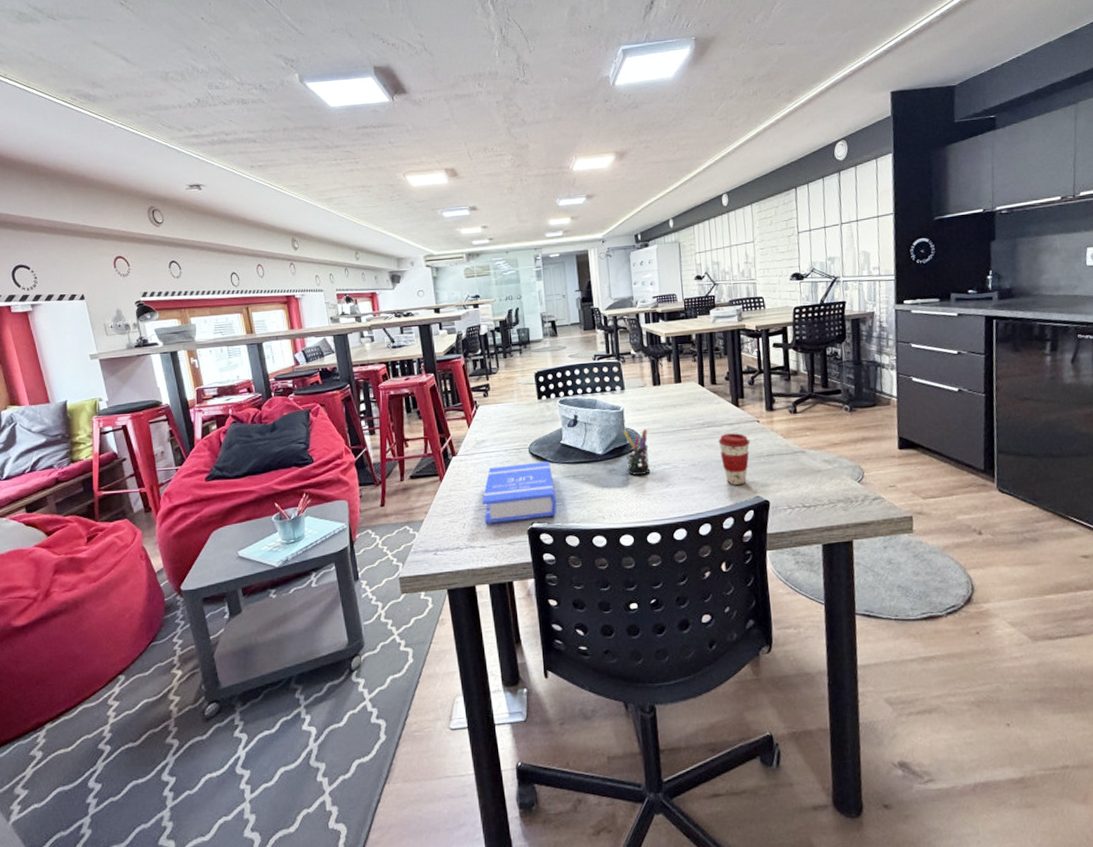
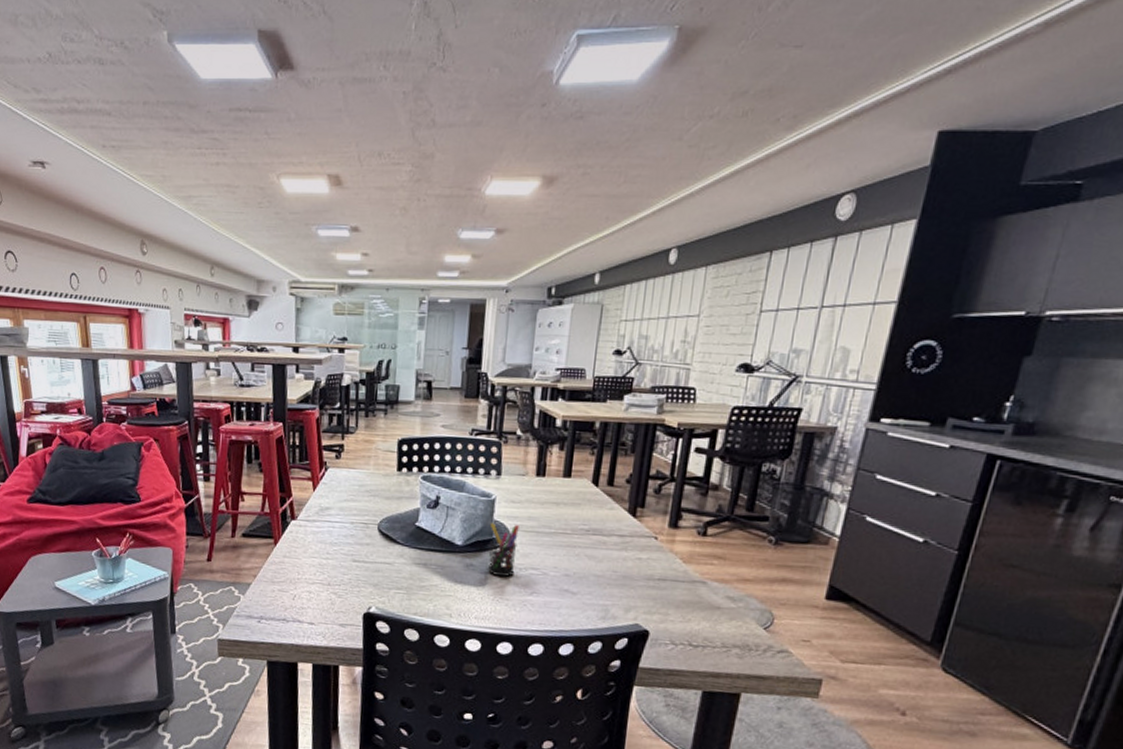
book: present [481,461,557,524] -> none [316,539,401,605]
coffee cup: present [718,433,751,485] -> none [601,546,642,607]

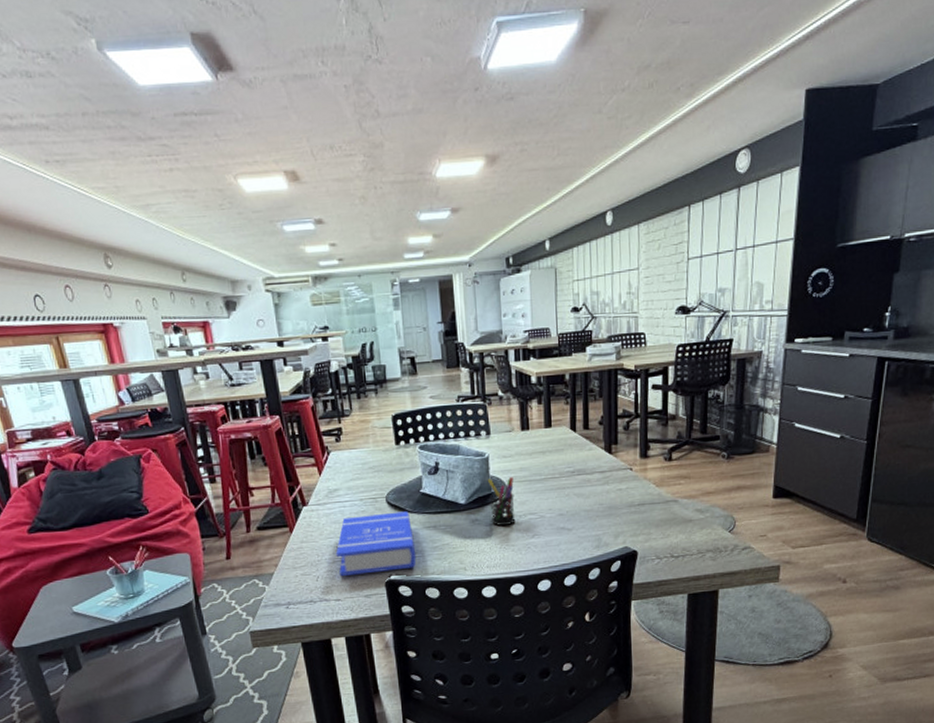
book: none [316,539,401,605] -> present [335,511,417,577]

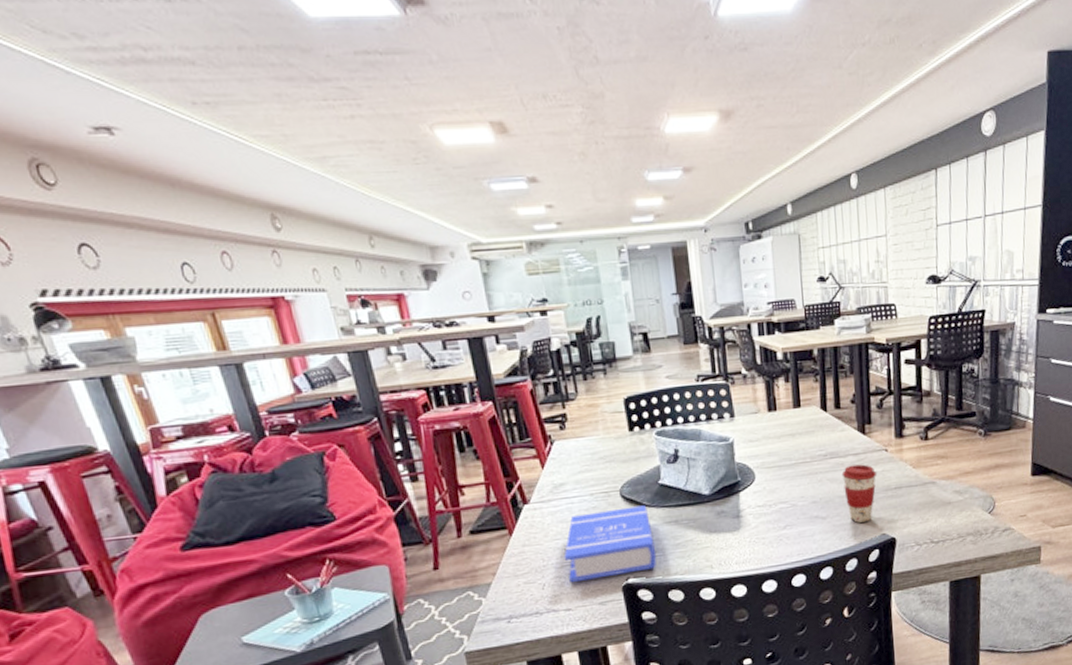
pen holder: present [487,476,516,526] -> none [732,462,765,517]
coffee cup: none [588,481,622,535] -> present [841,464,878,523]

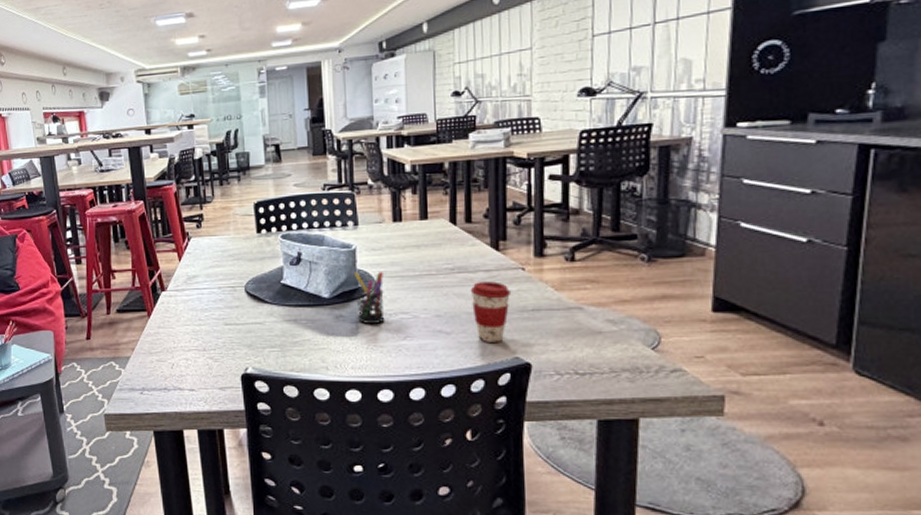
book: present [564,505,657,583] -> none [192,302,275,366]
pen holder: none [732,462,765,517] -> present [353,271,385,324]

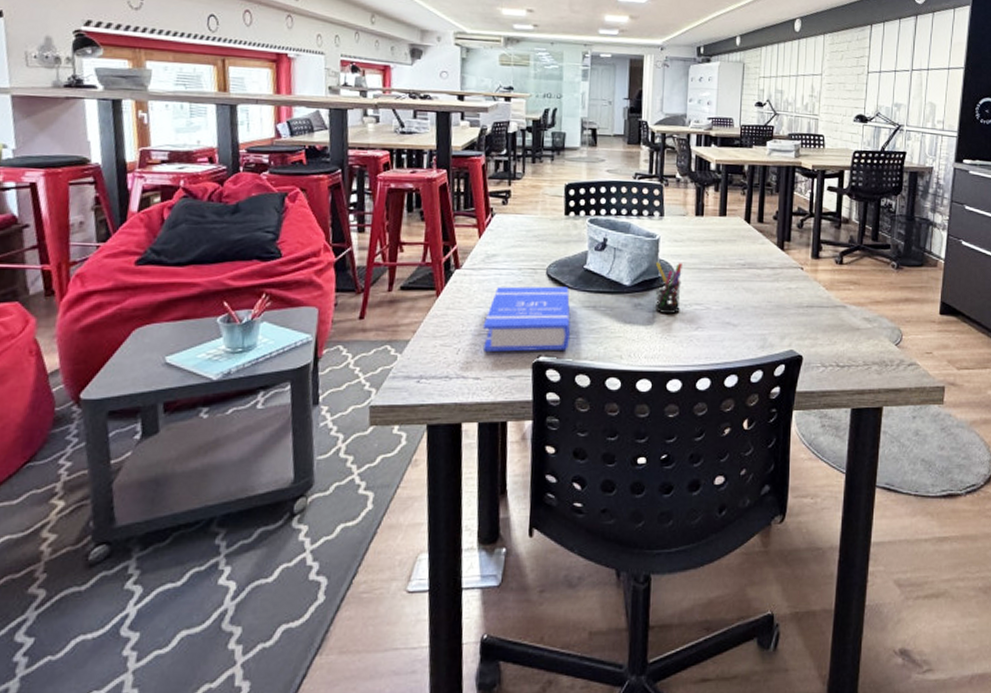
book: none [192,302,275,366] -> present [482,286,571,353]
coffee cup: present [470,281,512,342] -> none [757,278,791,335]

